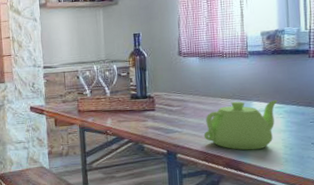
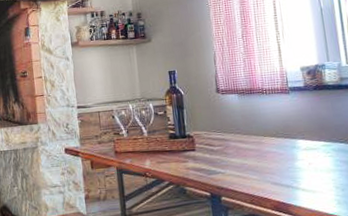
teapot: present [203,99,278,151] -> none [248,137,325,192]

